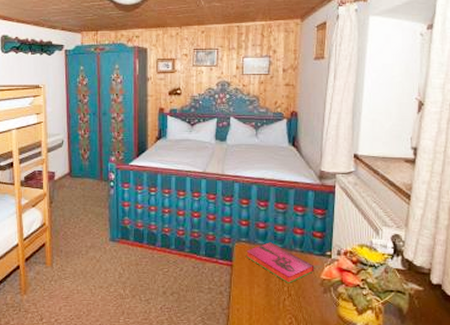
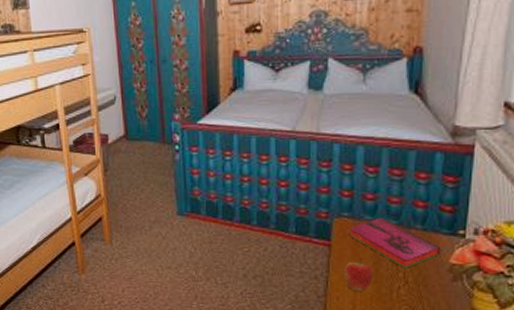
apple: none [243,276,265,304] -> present [344,258,373,291]

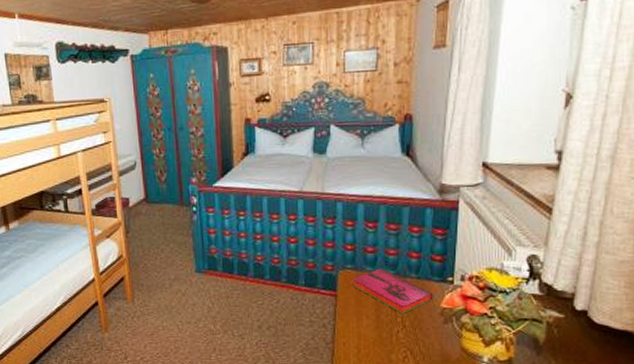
apple: present [344,258,373,291] -> none [349,306,375,337]

